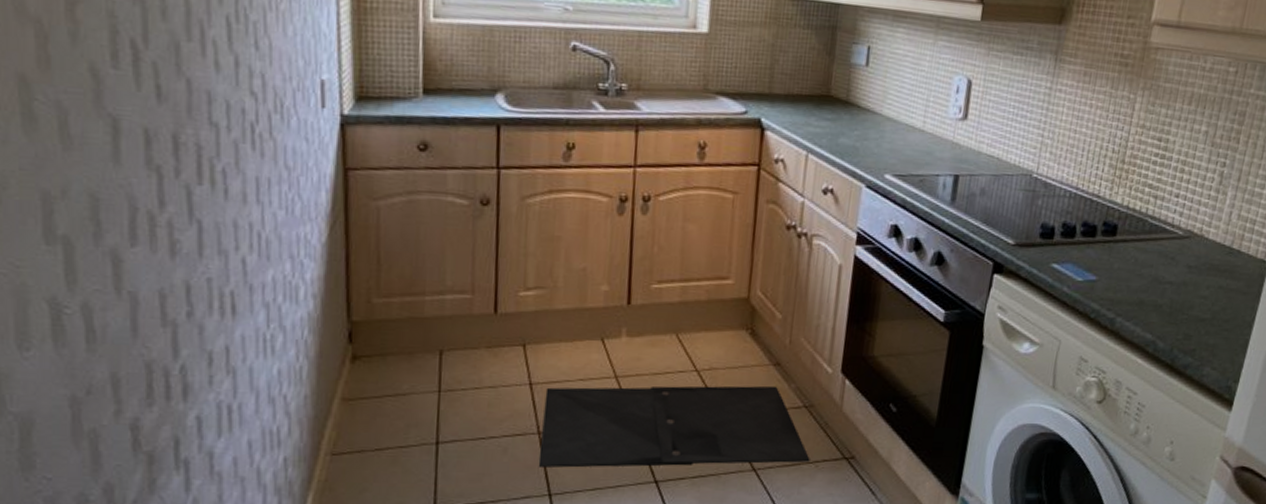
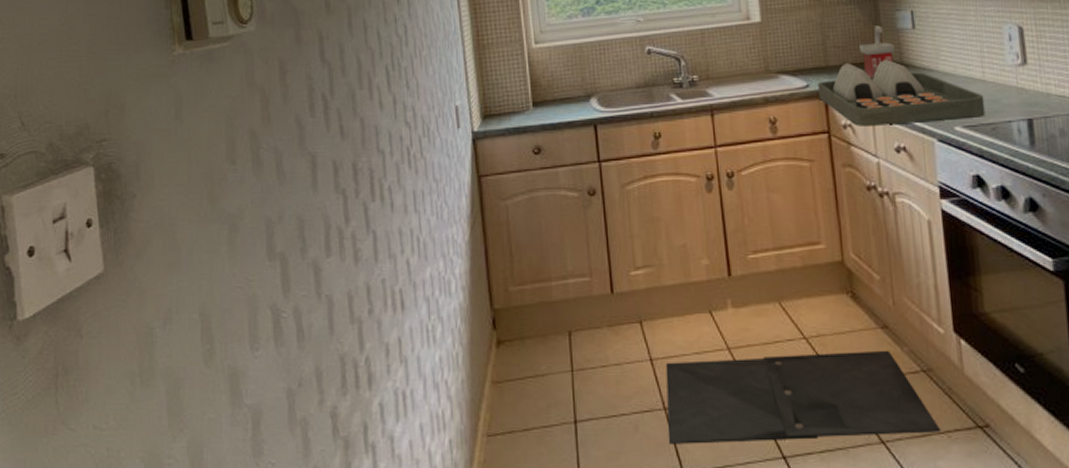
sushi platter: none [755,93,920,168] -> present [818,60,986,128]
soap dispenser: none [807,57,845,114] -> present [859,25,896,79]

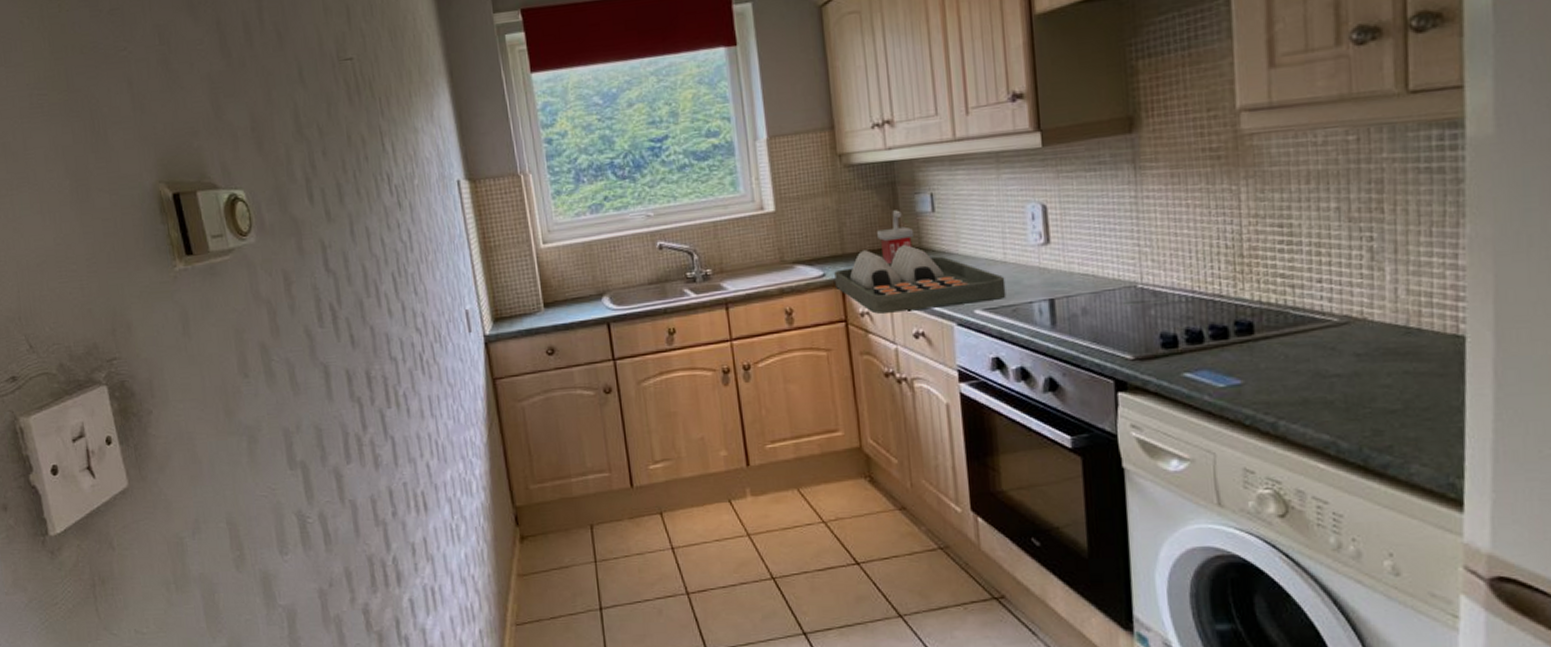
door mat: present [665,350,941,444] -> none [687,530,957,625]

